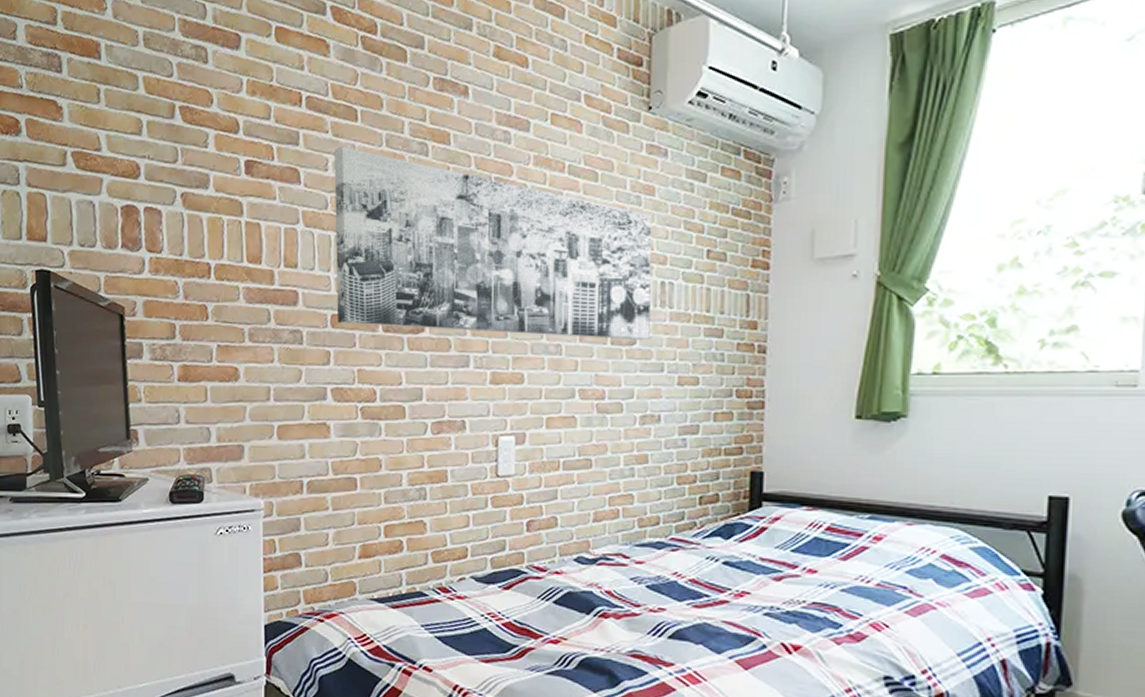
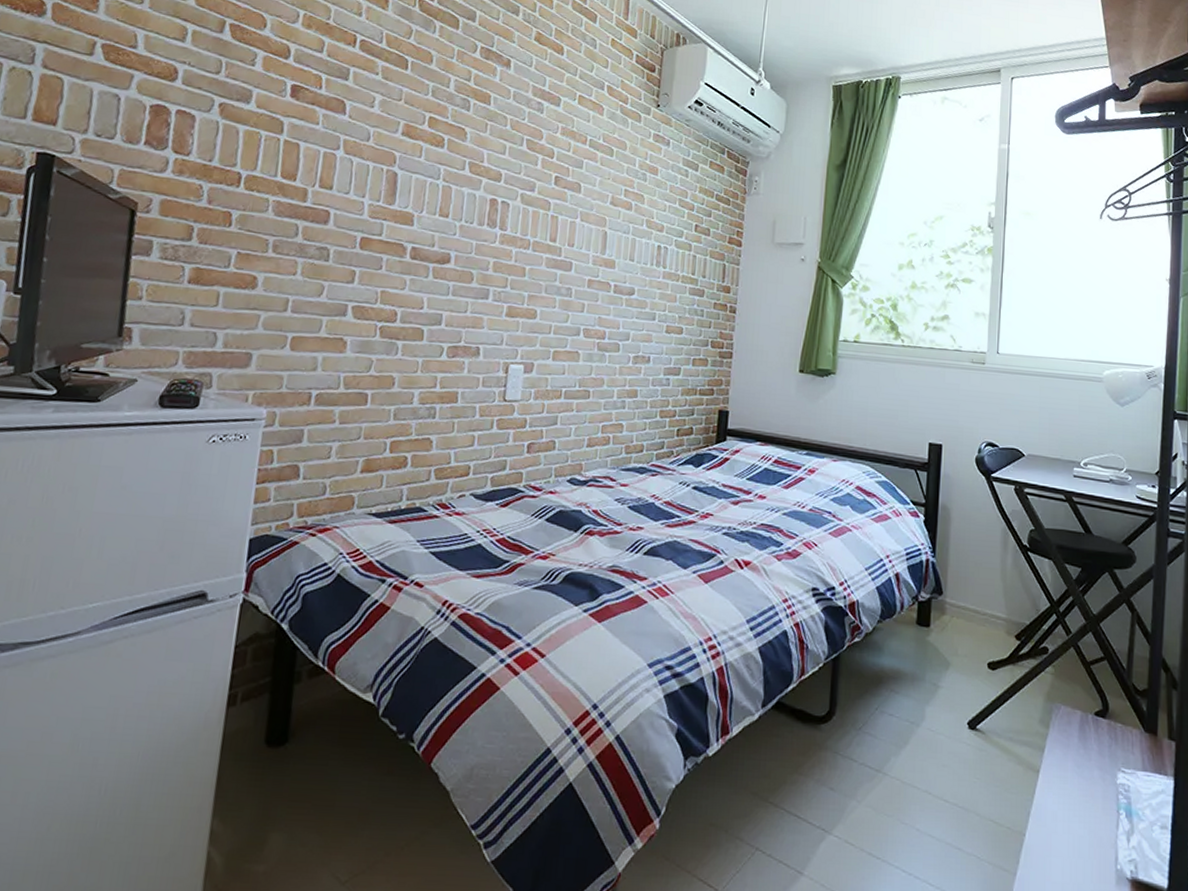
wall art: present [334,146,652,341] -> none [367,89,655,293]

